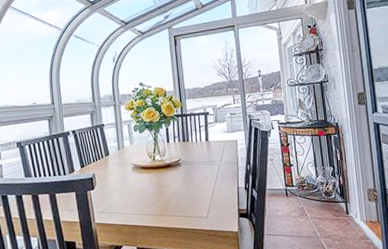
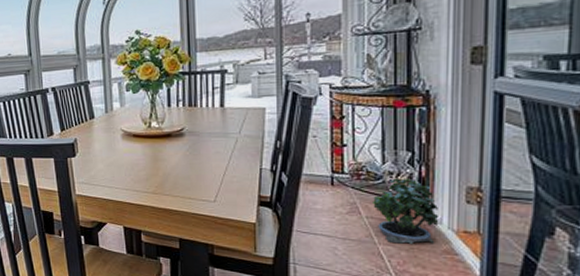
potted plant: none [313,186,355,236] -> present [373,178,440,245]

